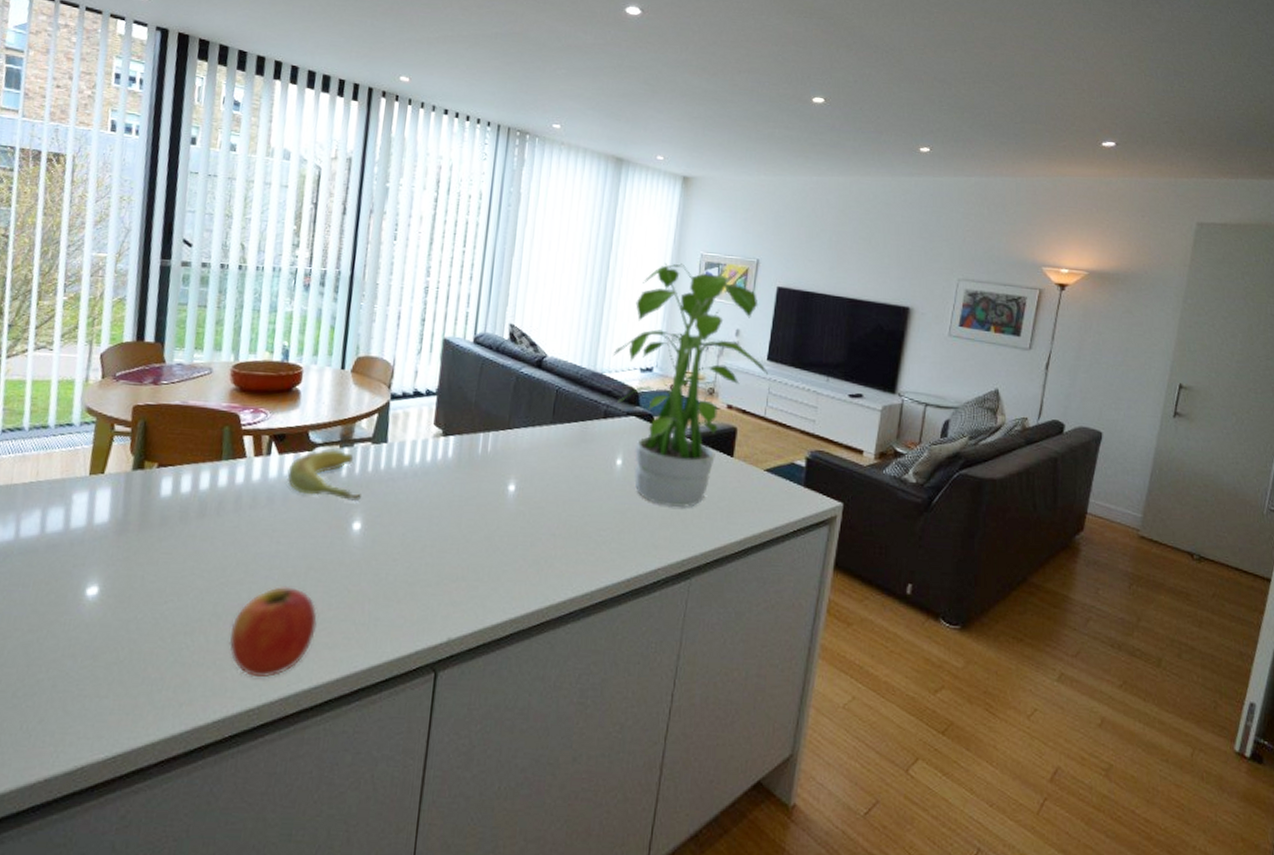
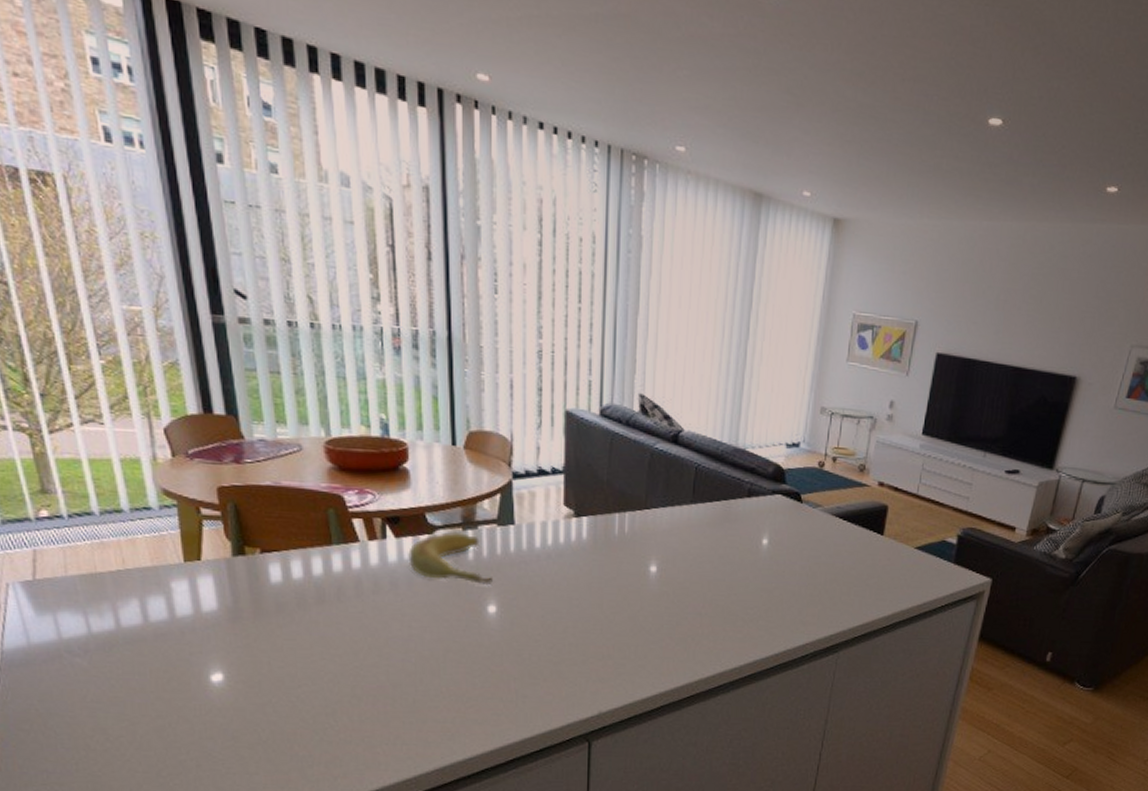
apple: present [228,586,318,677] -> none [374,669,463,752]
potted plant: present [612,263,769,508] -> none [755,325,924,585]

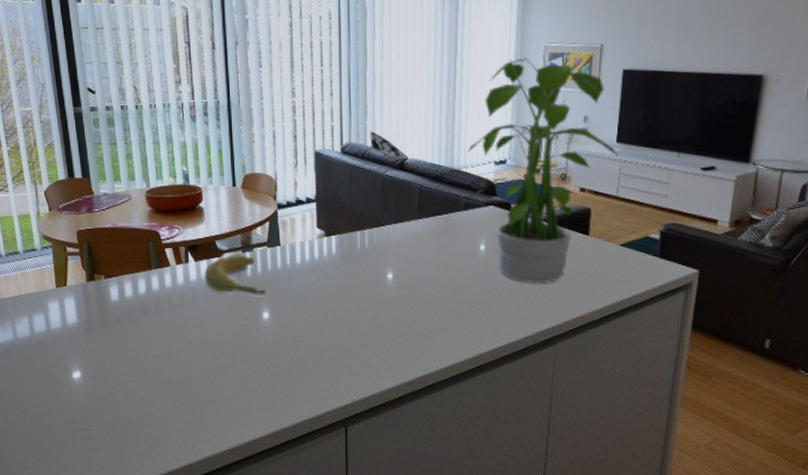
potted plant: none [755,325,924,585] -> present [467,57,619,283]

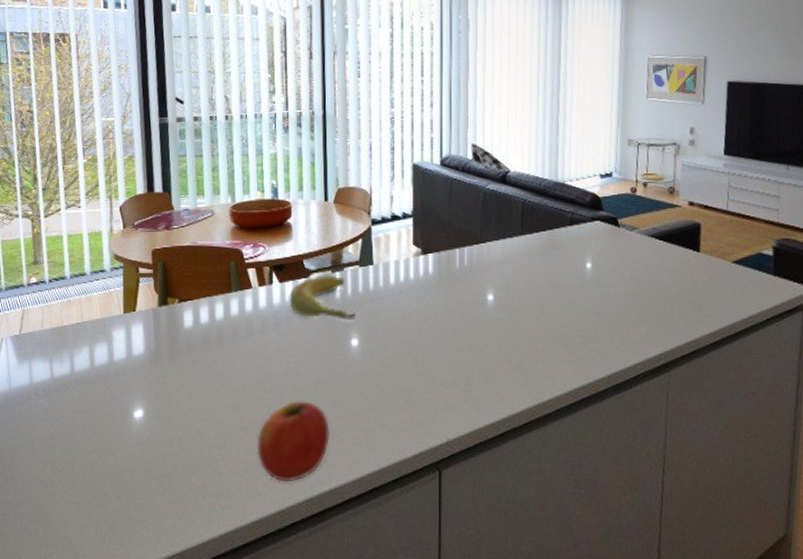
apple: none [182,366,247,434] -> present [257,401,330,482]
potted plant: present [467,57,619,283] -> none [572,69,728,304]

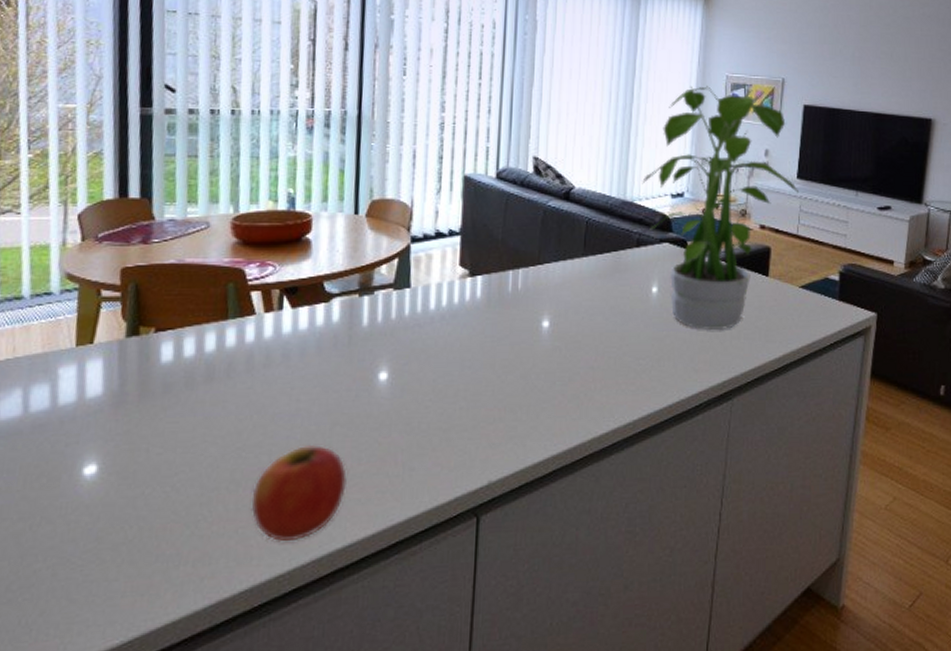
banana: present [289,274,355,321] -> none [302,298,386,352]
potted plant: none [572,69,728,304] -> present [642,86,800,330]

